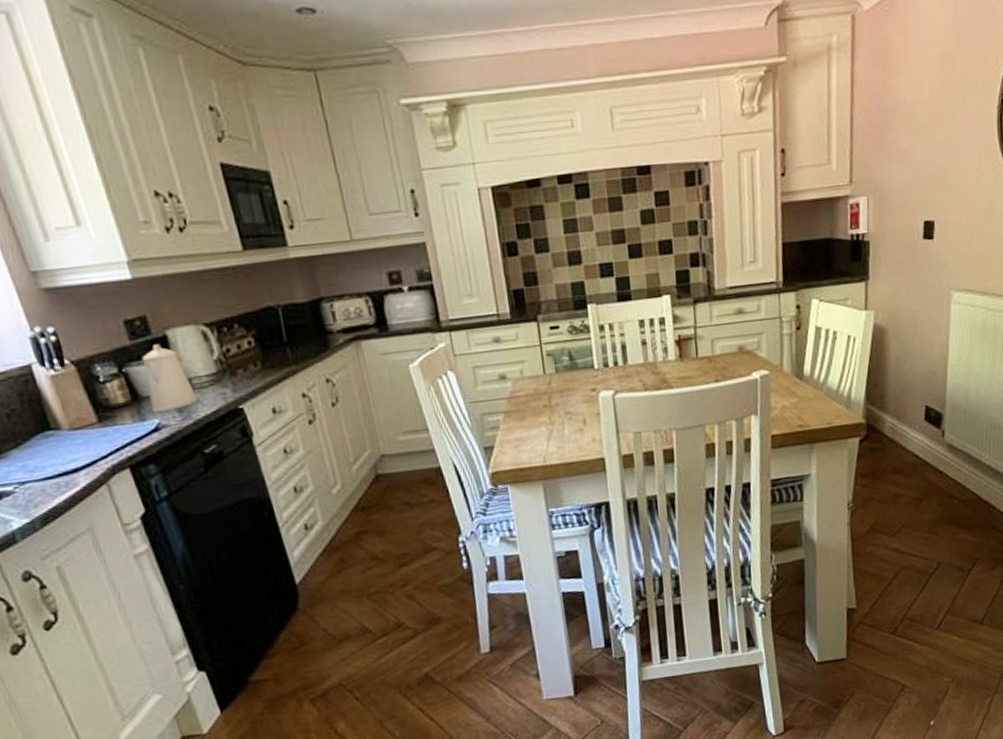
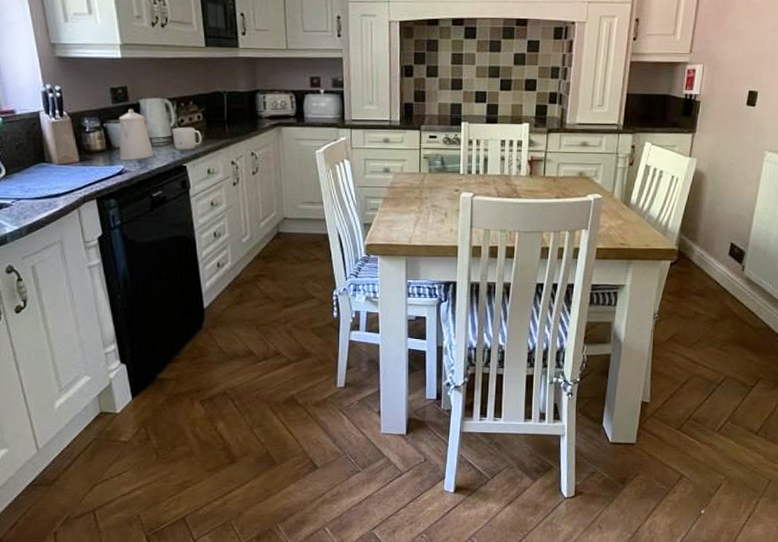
mug: none [216,356,259,390] -> present [172,127,202,151]

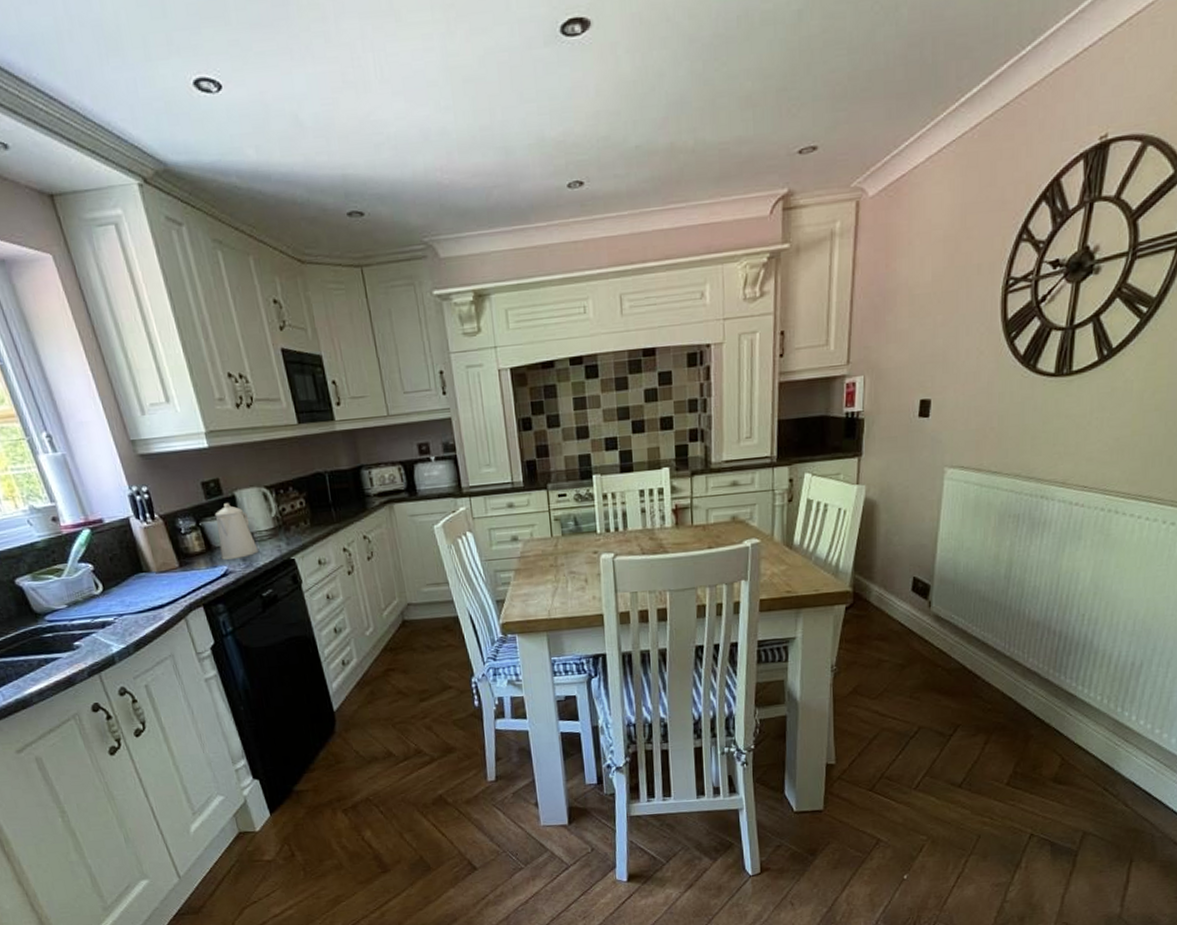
mug: present [172,127,202,151] -> none [274,515,308,543]

